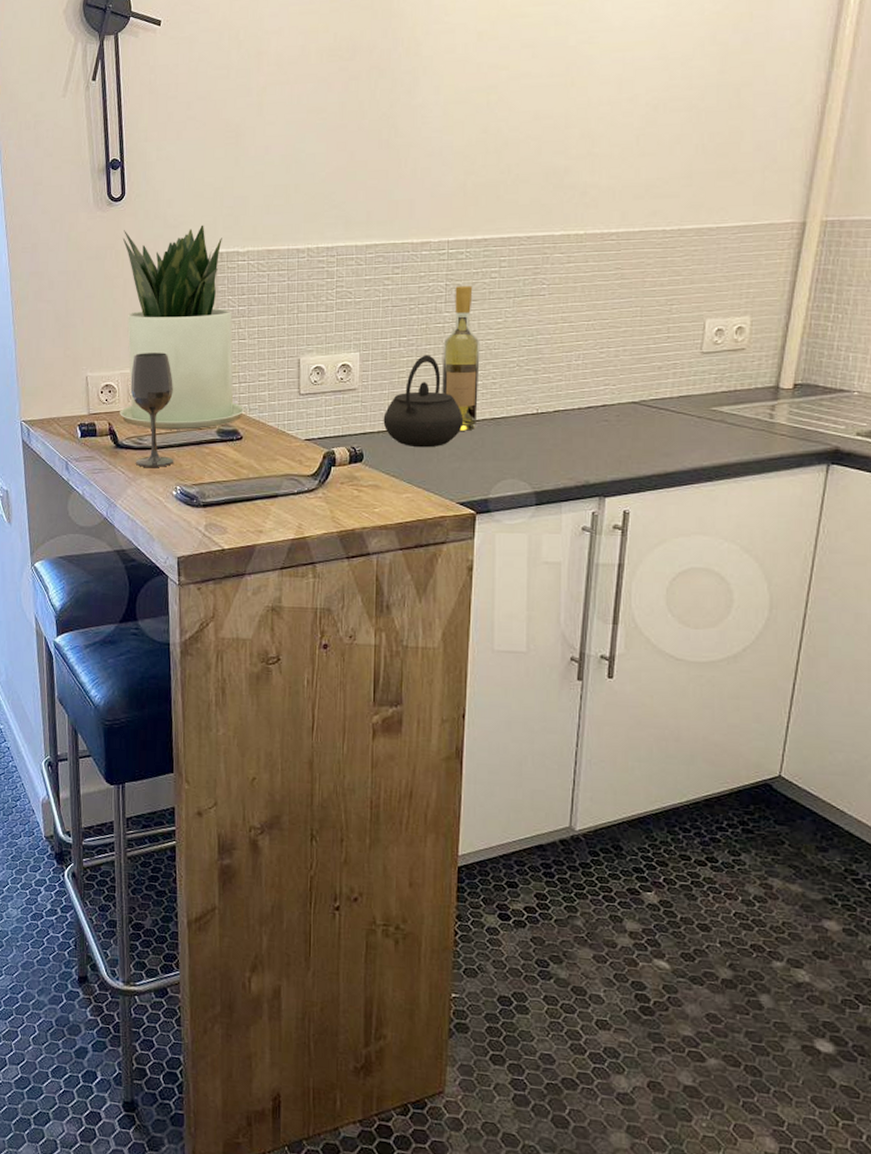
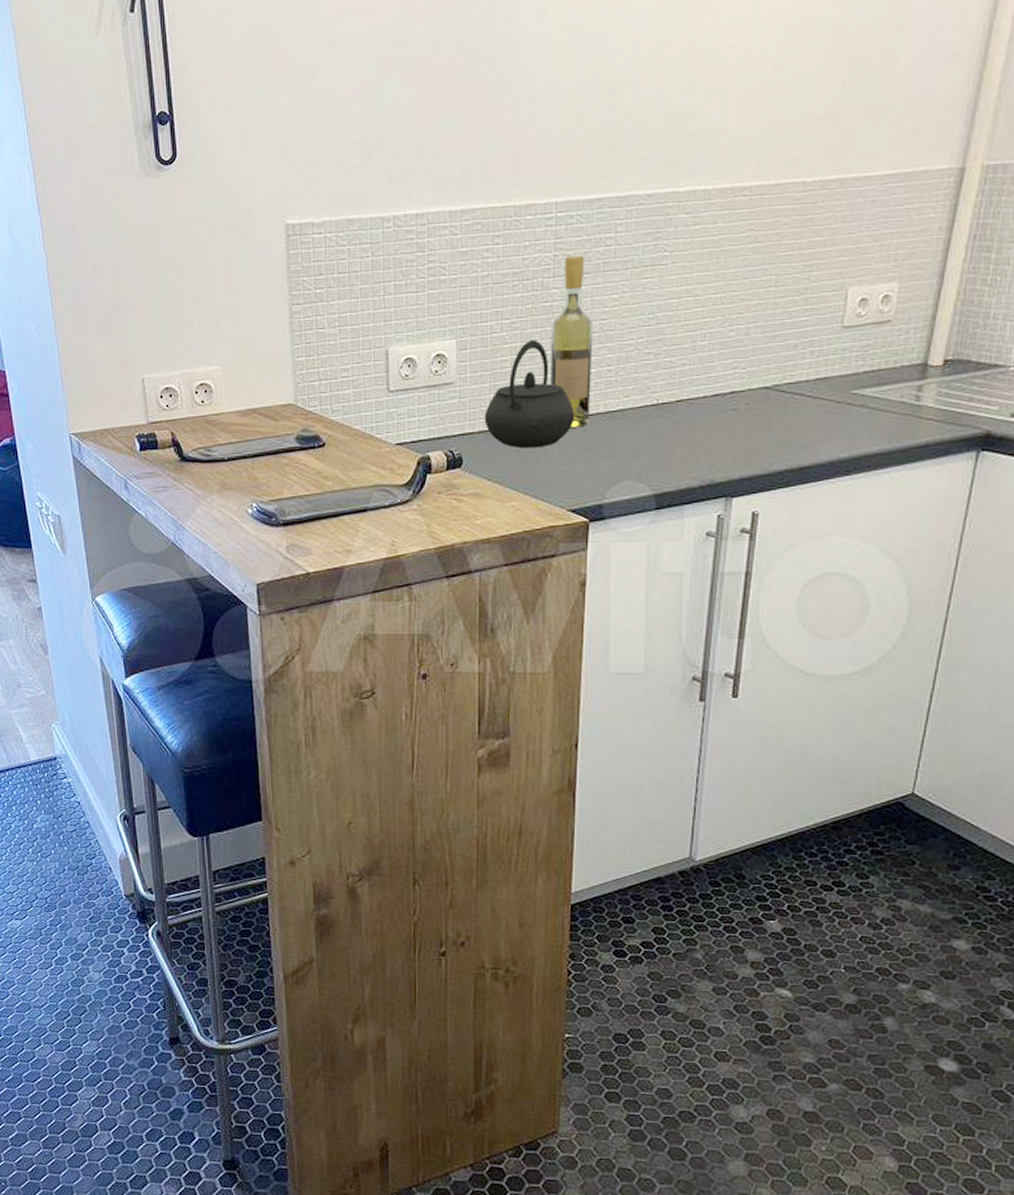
planter: present [120,225,245,430] -> none [176,190,327,438]
wine glass: present [130,353,174,467] -> none [194,347,249,482]

